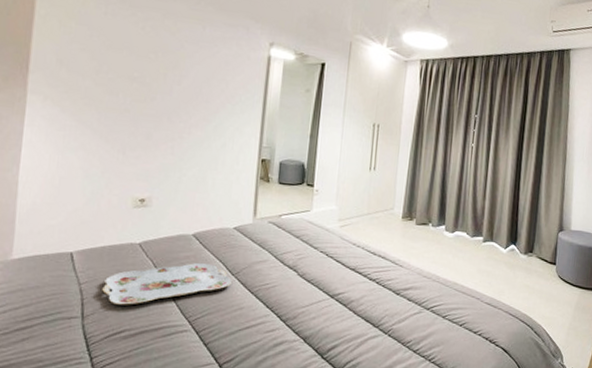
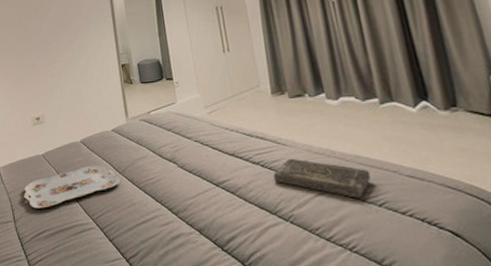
book: none [384,279,461,318] -> present [273,158,371,198]

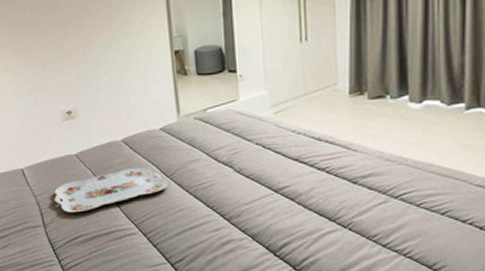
book: present [273,158,371,198] -> none [338,165,440,207]

